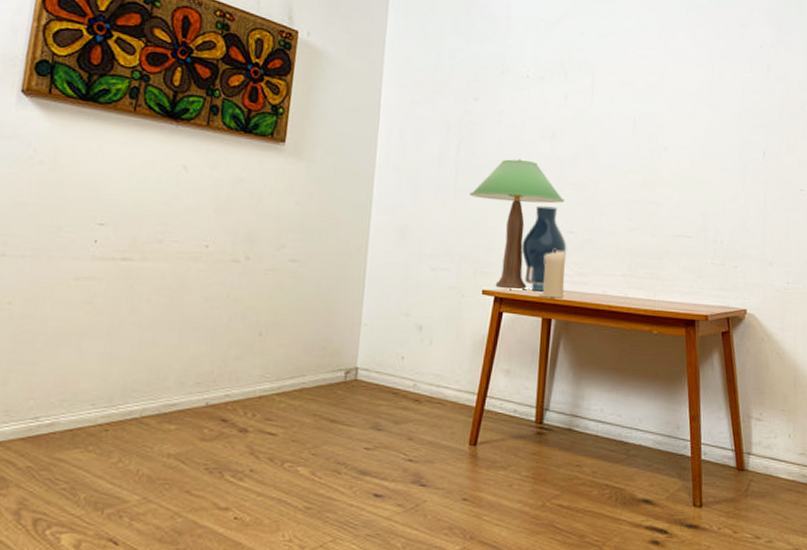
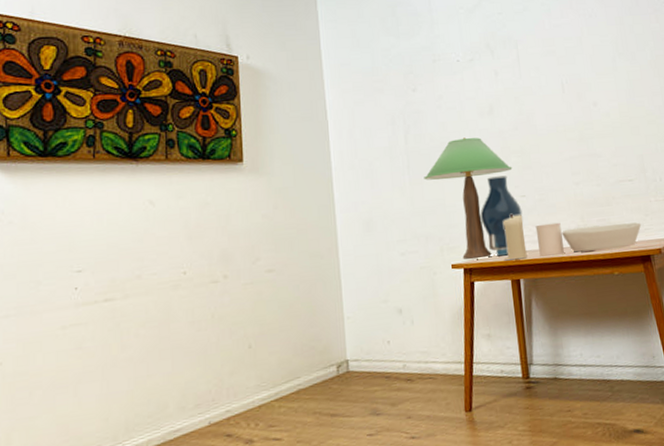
mug: none [577,265,605,301] -> present [535,222,564,256]
bowl: none [605,276,692,307] -> present [562,222,642,252]

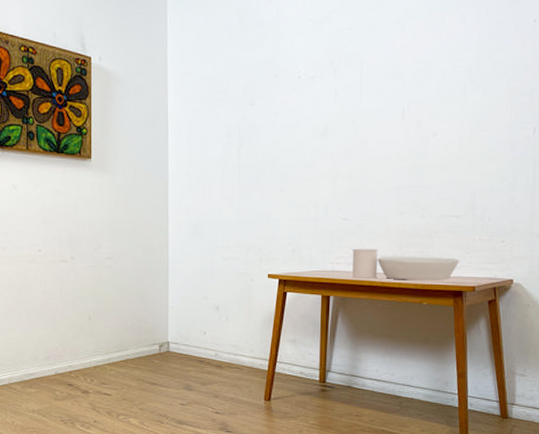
table lamp: present [424,137,513,260] -> none [252,156,339,273]
vase: present [480,175,523,257] -> none [300,197,342,273]
candle: present [502,214,527,261] -> none [317,235,342,278]

